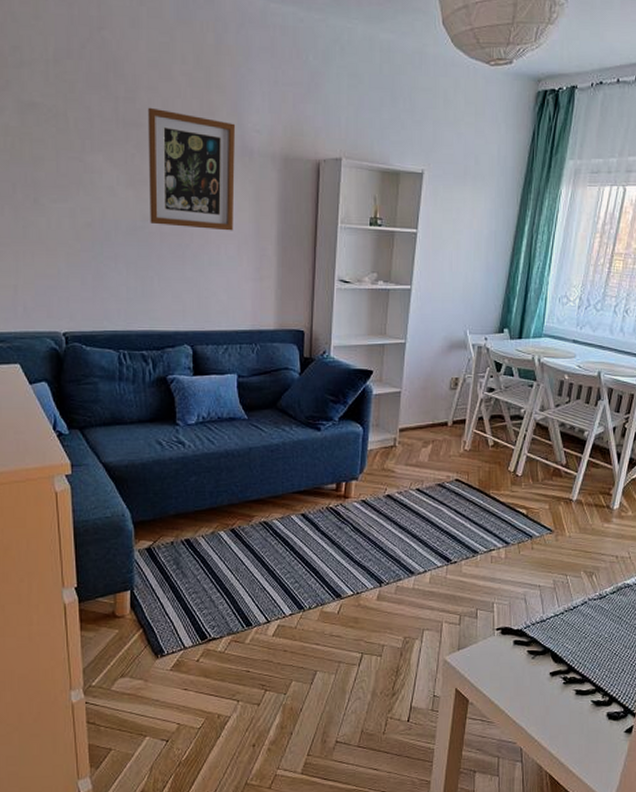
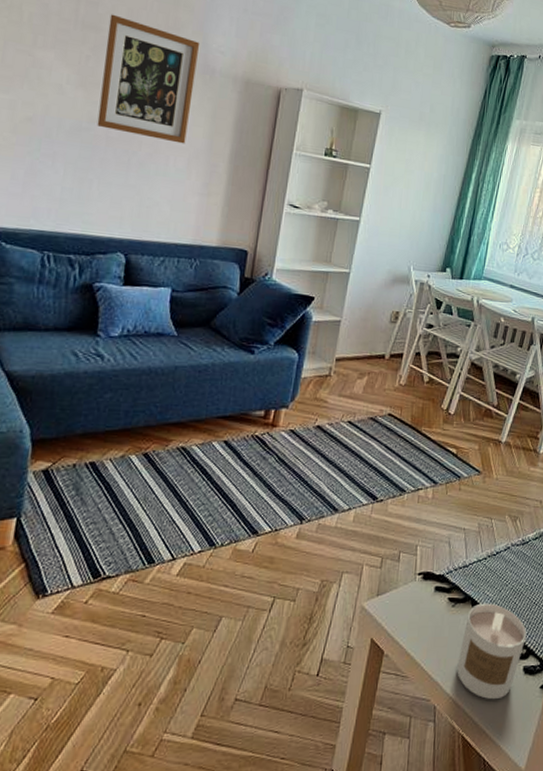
candle: none [541,654,609,743] -> present [457,603,527,700]

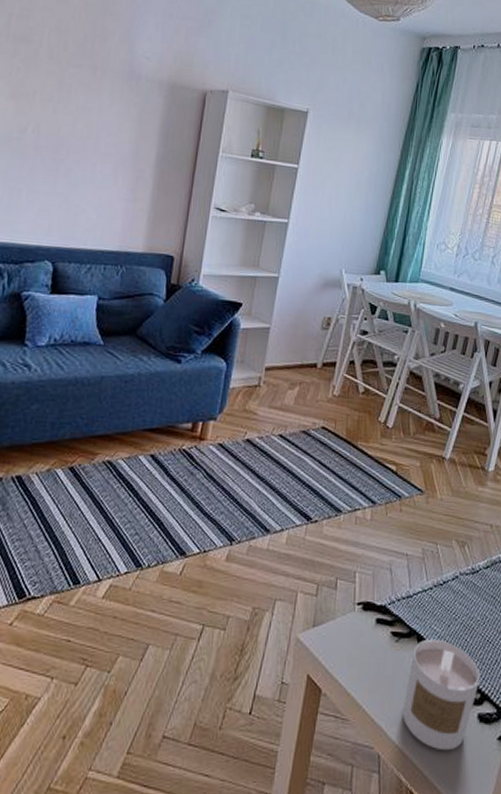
wall art: present [97,14,200,144] -> none [26,26,127,150]

